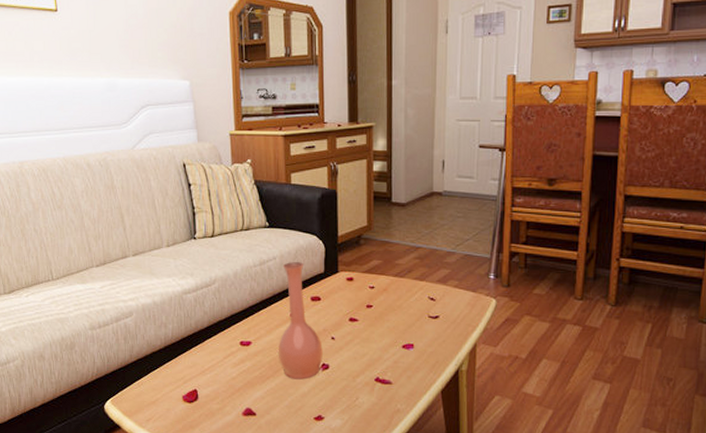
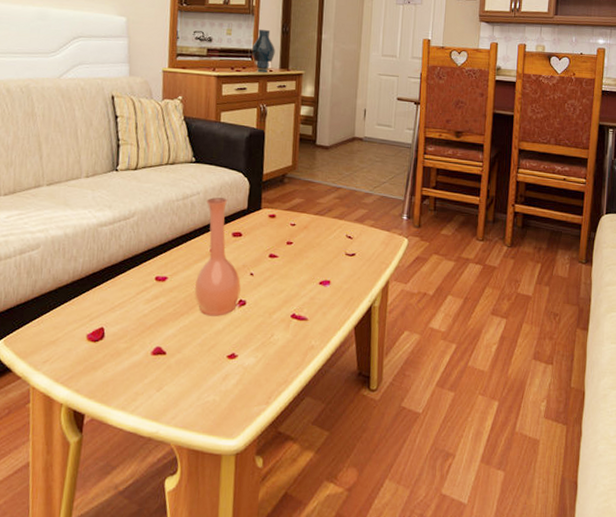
vase: none [317,81,342,129] -> present [251,30,275,74]

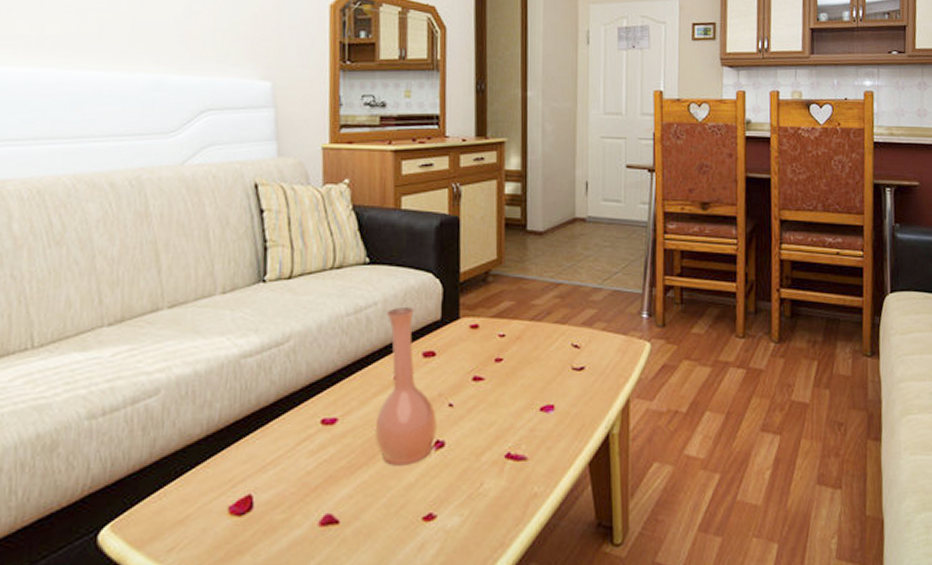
vase: present [251,30,275,74] -> none [437,89,468,144]

